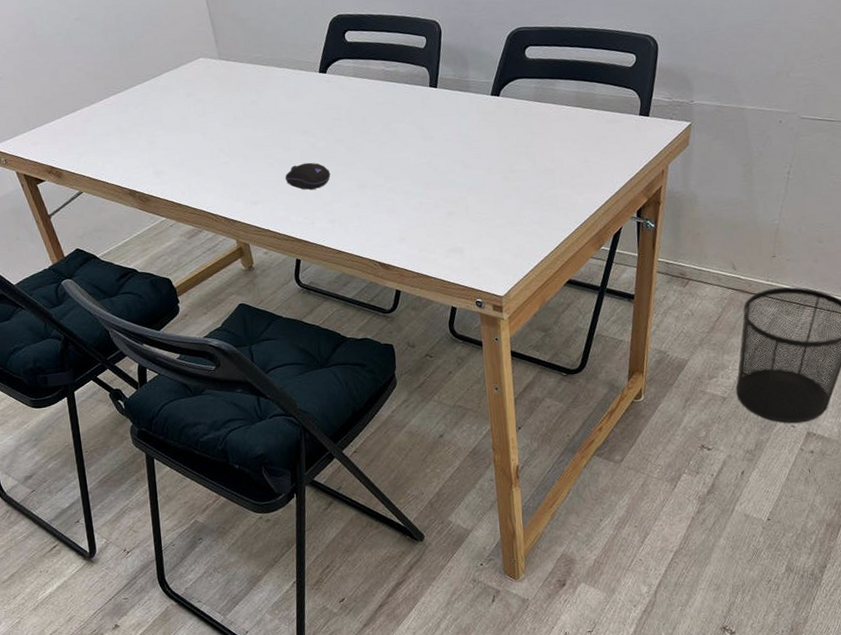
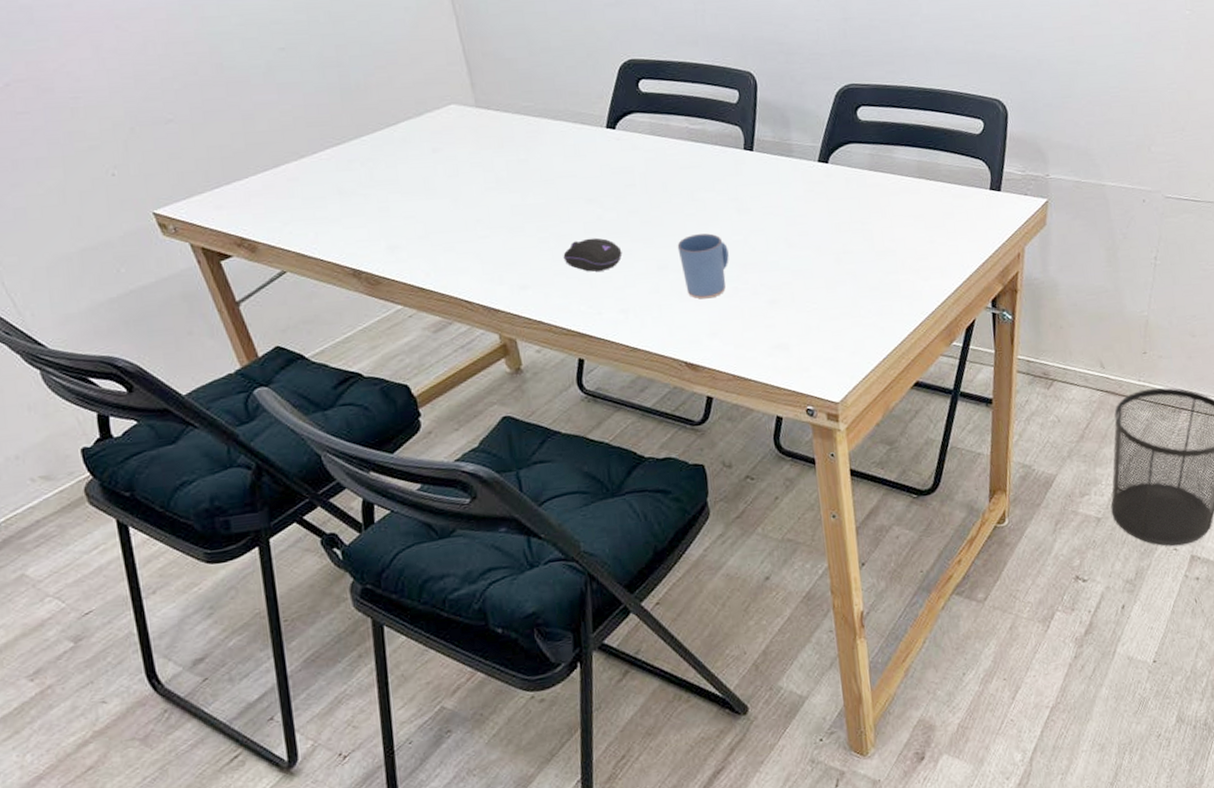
mug: none [374,157,416,211] -> present [677,233,729,299]

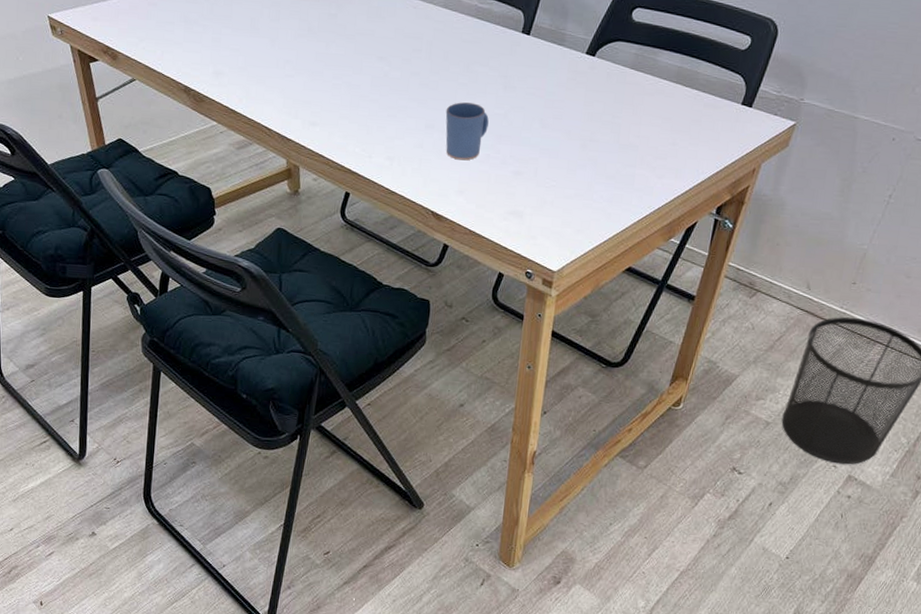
computer mouse: present [563,237,622,272] -> none [350,91,399,121]

